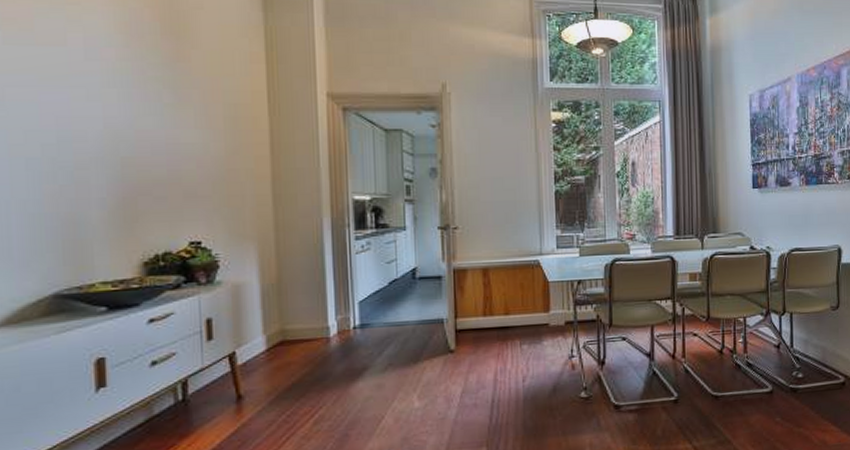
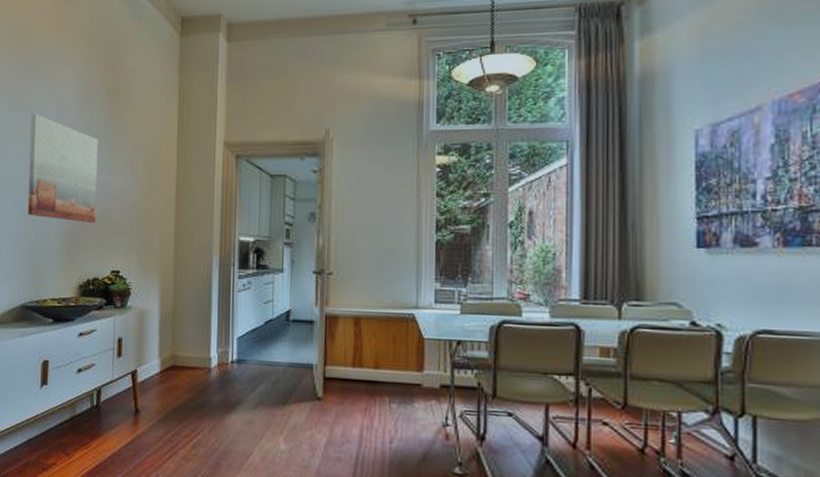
wall art: none [43,48,162,187] -> present [27,113,98,222]

